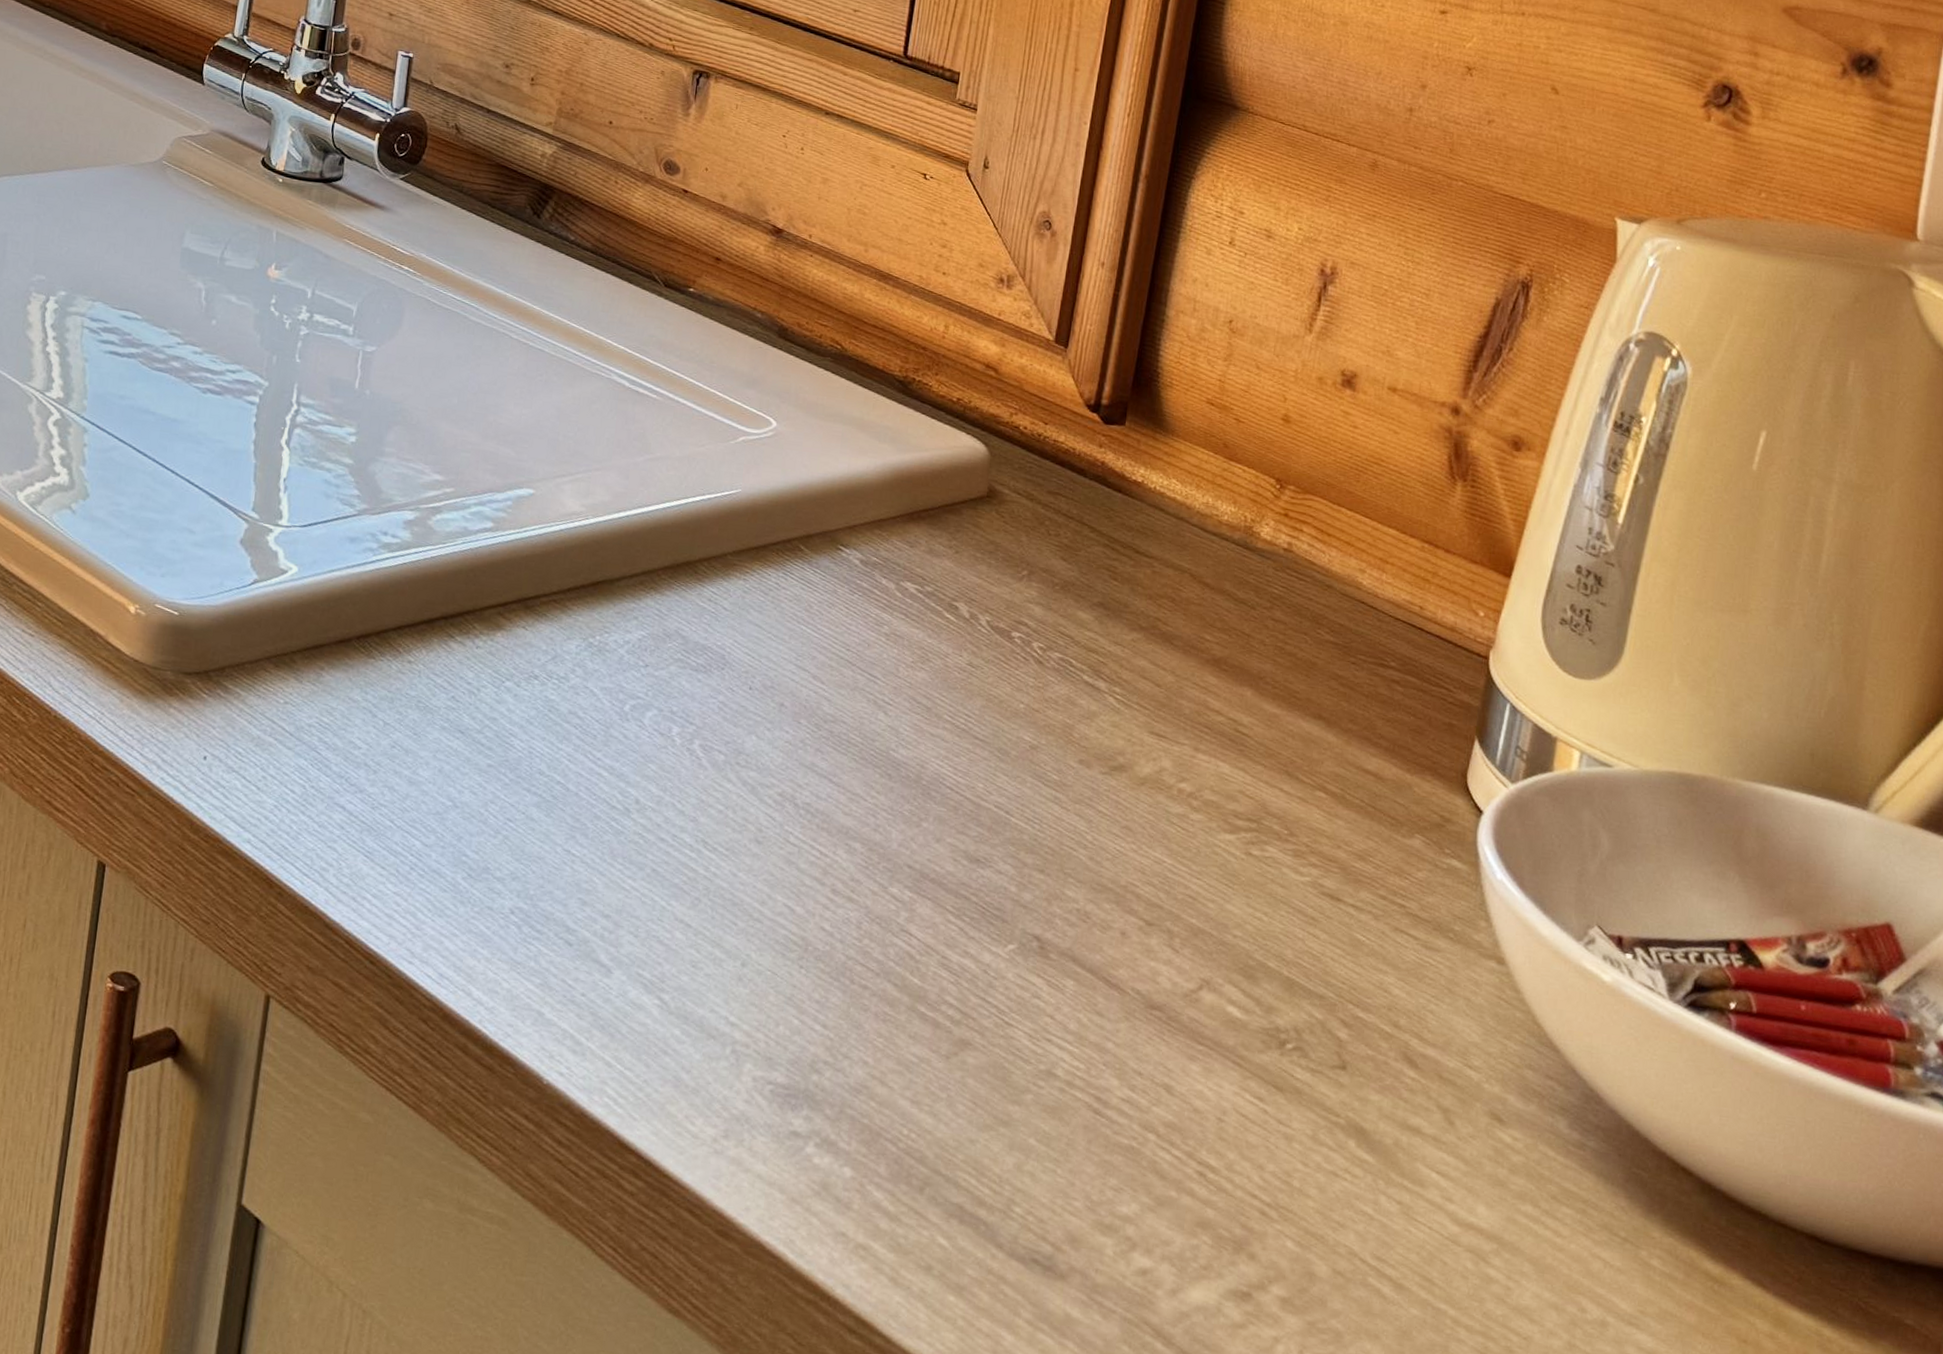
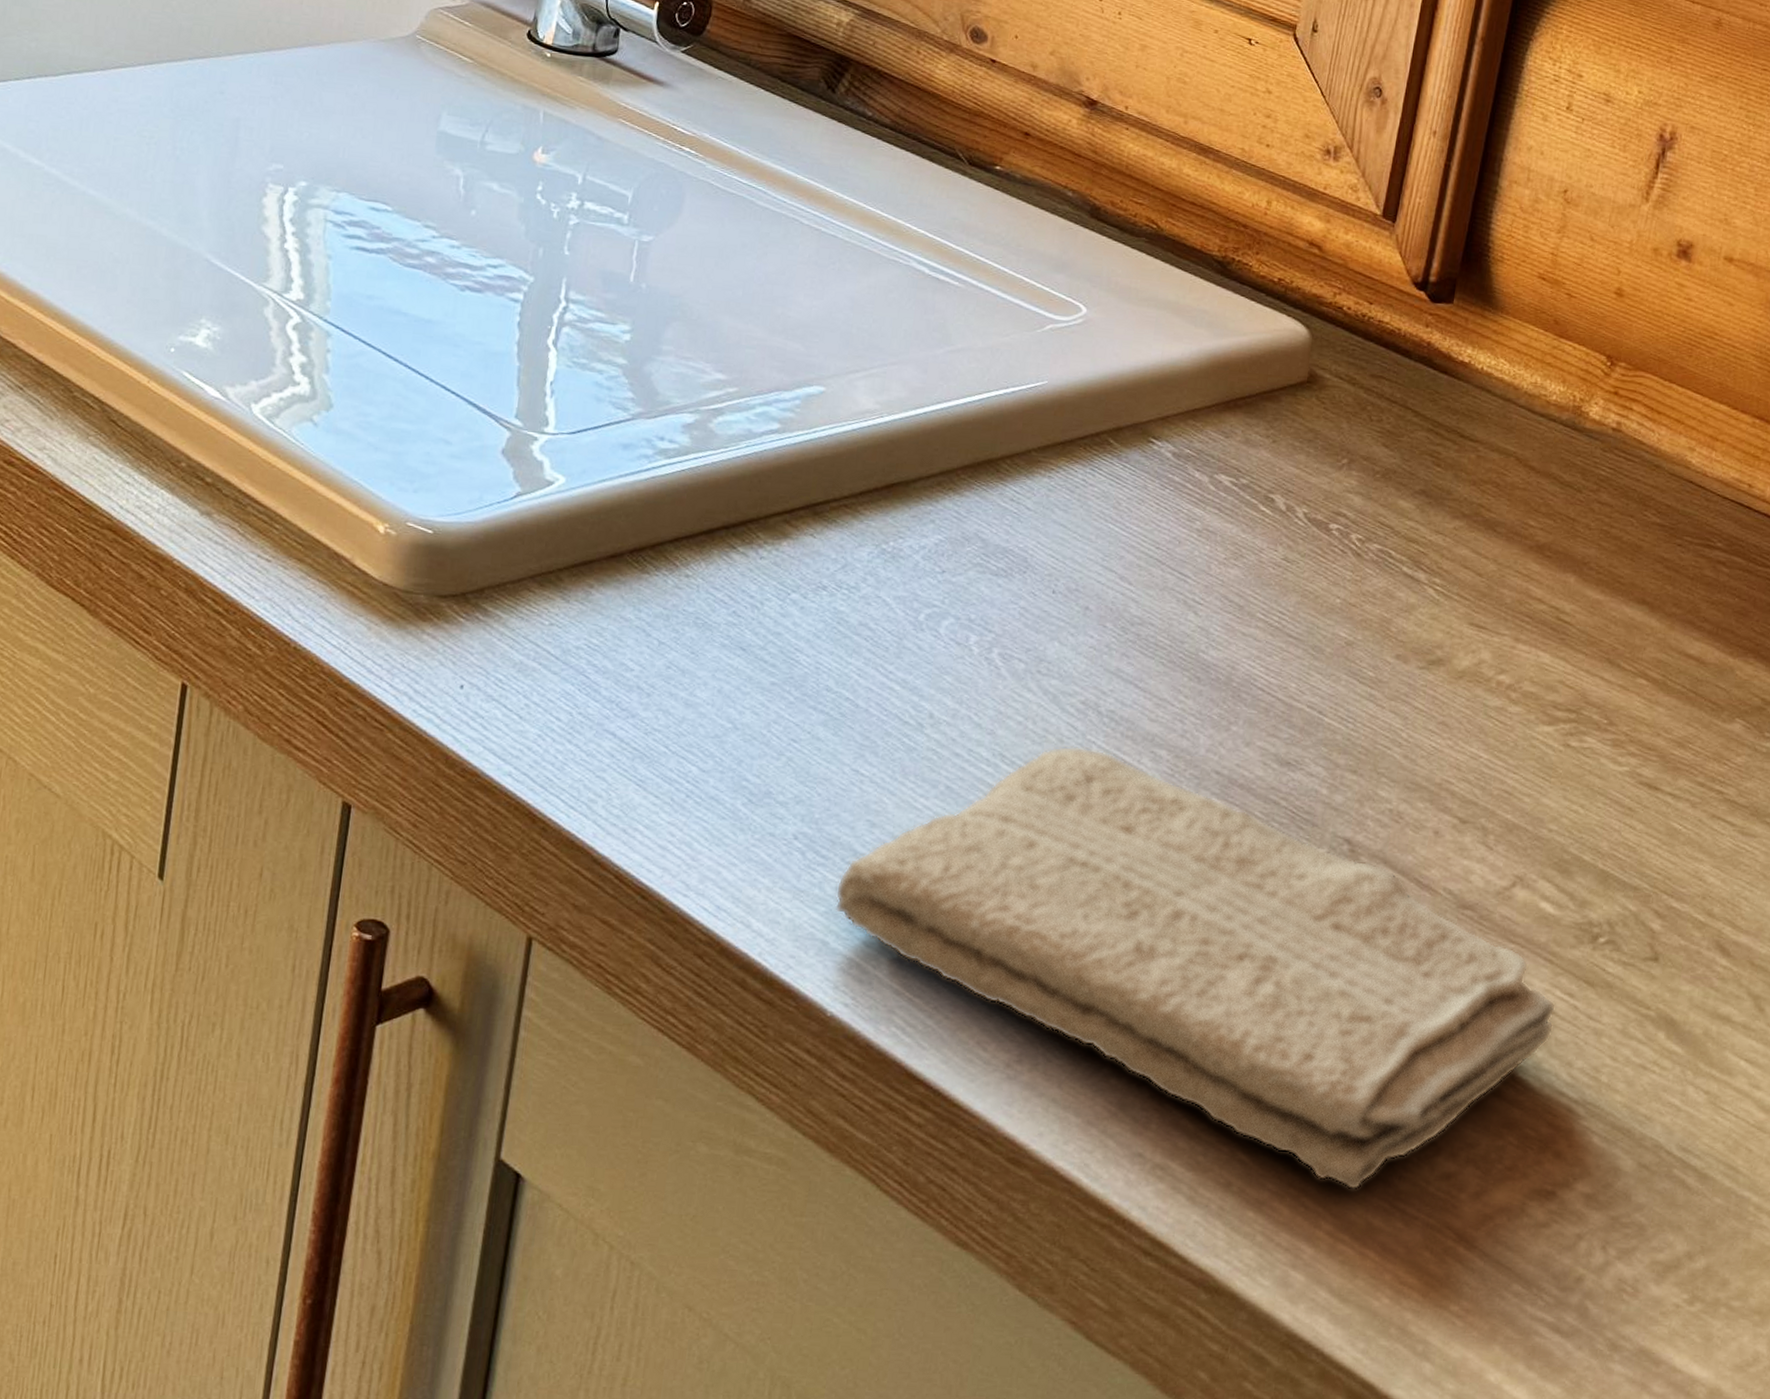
washcloth: none [549,835,1246,1281] -> present [835,745,1557,1191]

